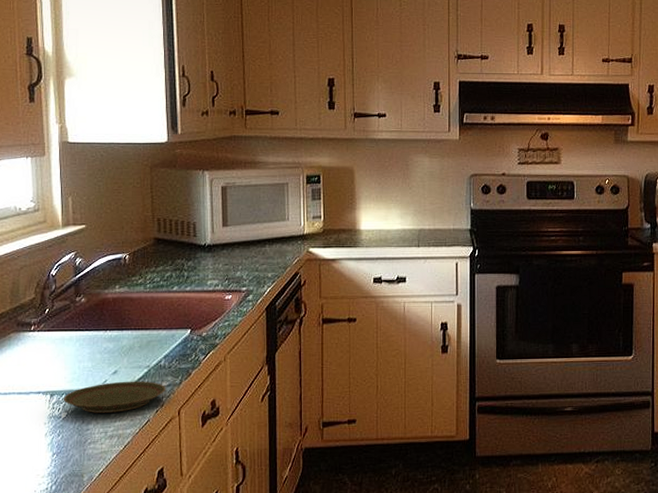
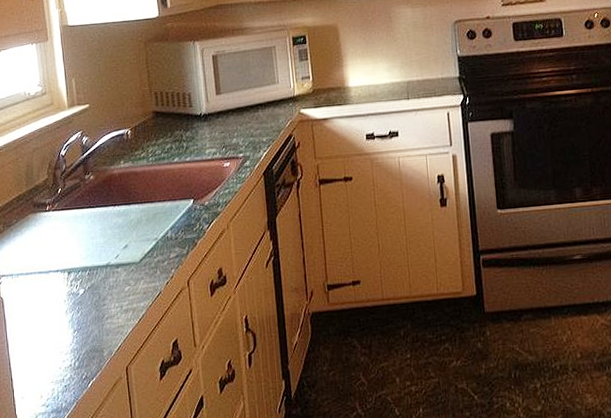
plate: present [63,381,166,413] -> none [79,253,174,288]

